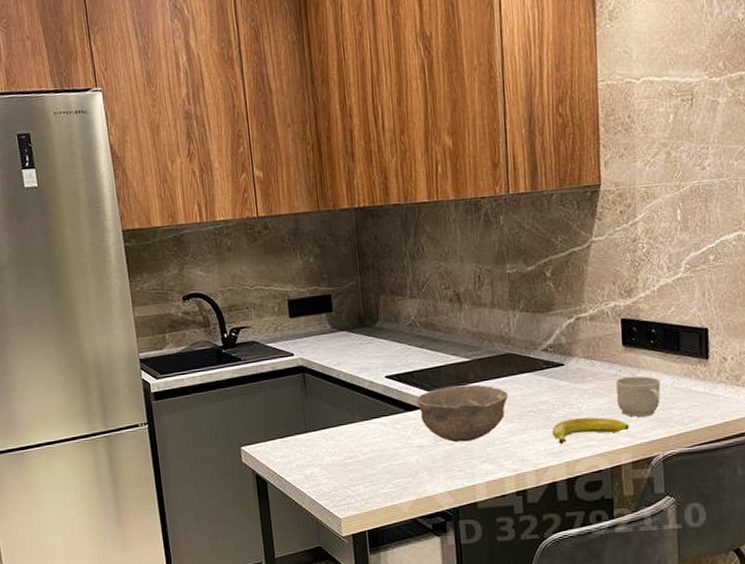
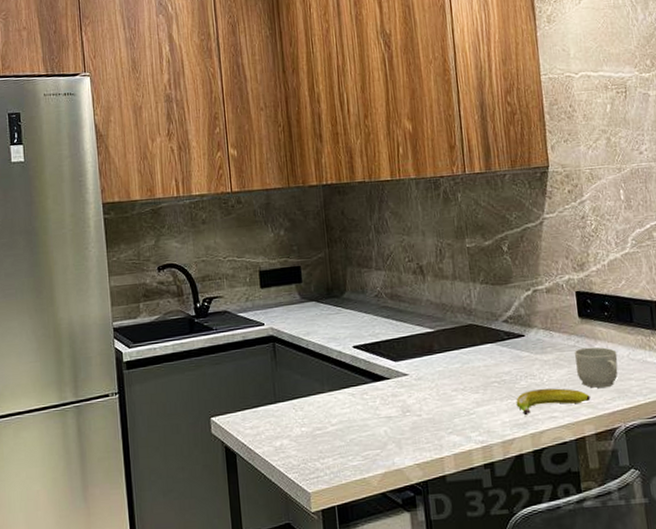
bowl: present [416,384,509,443] -> none [383,355,473,413]

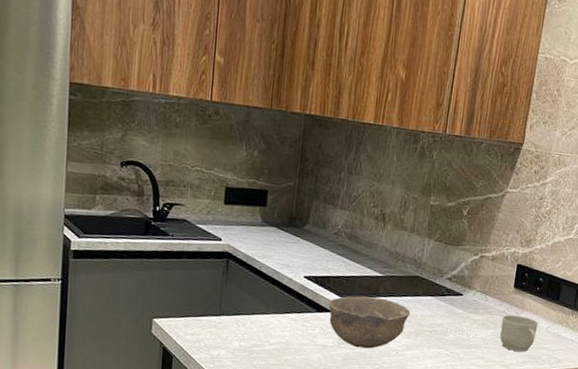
bowl: none [383,355,473,413] -> present [328,295,411,349]
banana: present [516,388,590,416] -> none [441,343,506,365]

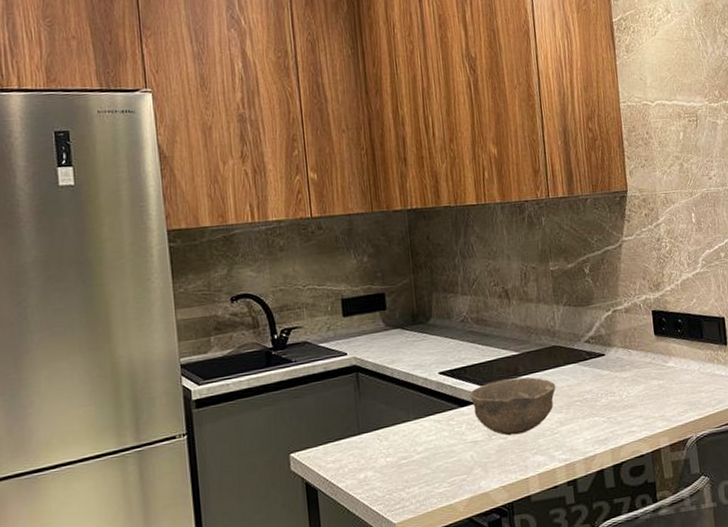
mug: present [500,314,538,352] -> none [651,362,690,402]

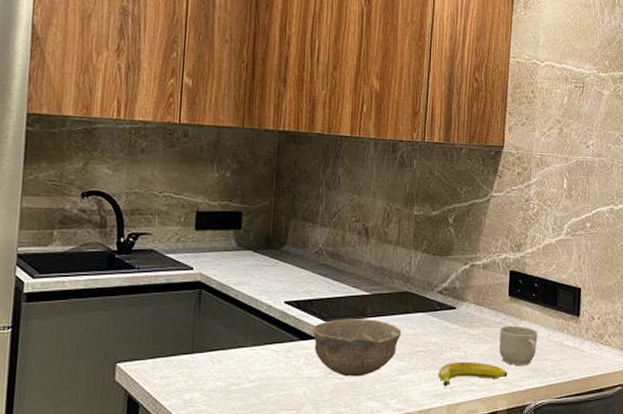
banana: none [597,403,665,432] -> present [438,362,508,387]
mug: none [651,362,690,402] -> present [499,325,538,366]

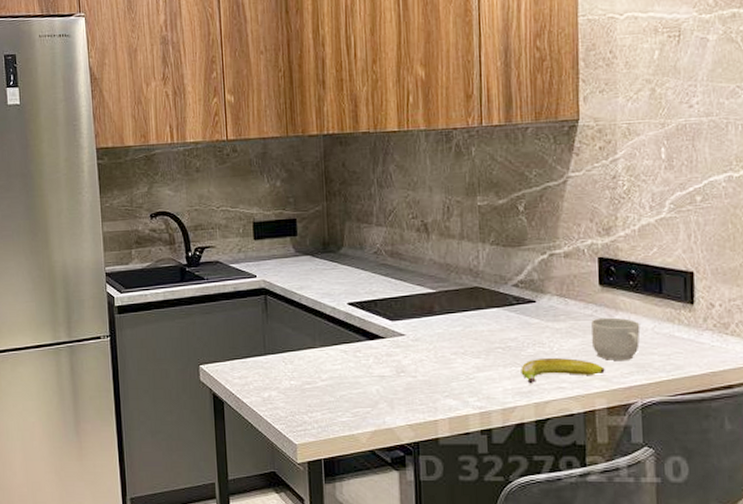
bowl: present [312,319,402,377] -> none [379,316,476,375]

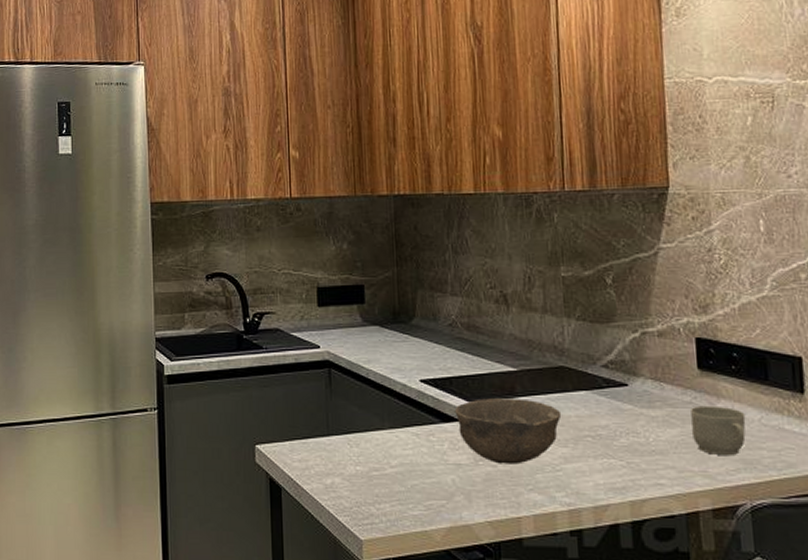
bowl: none [379,316,476,375] -> present [454,398,562,465]
banana: present [521,358,605,384] -> none [613,450,708,479]

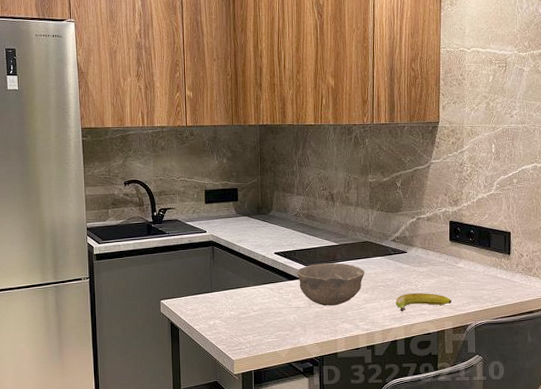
banana: none [613,450,708,479] -> present [395,293,452,312]
mug: present [691,405,746,456] -> none [444,264,476,295]

